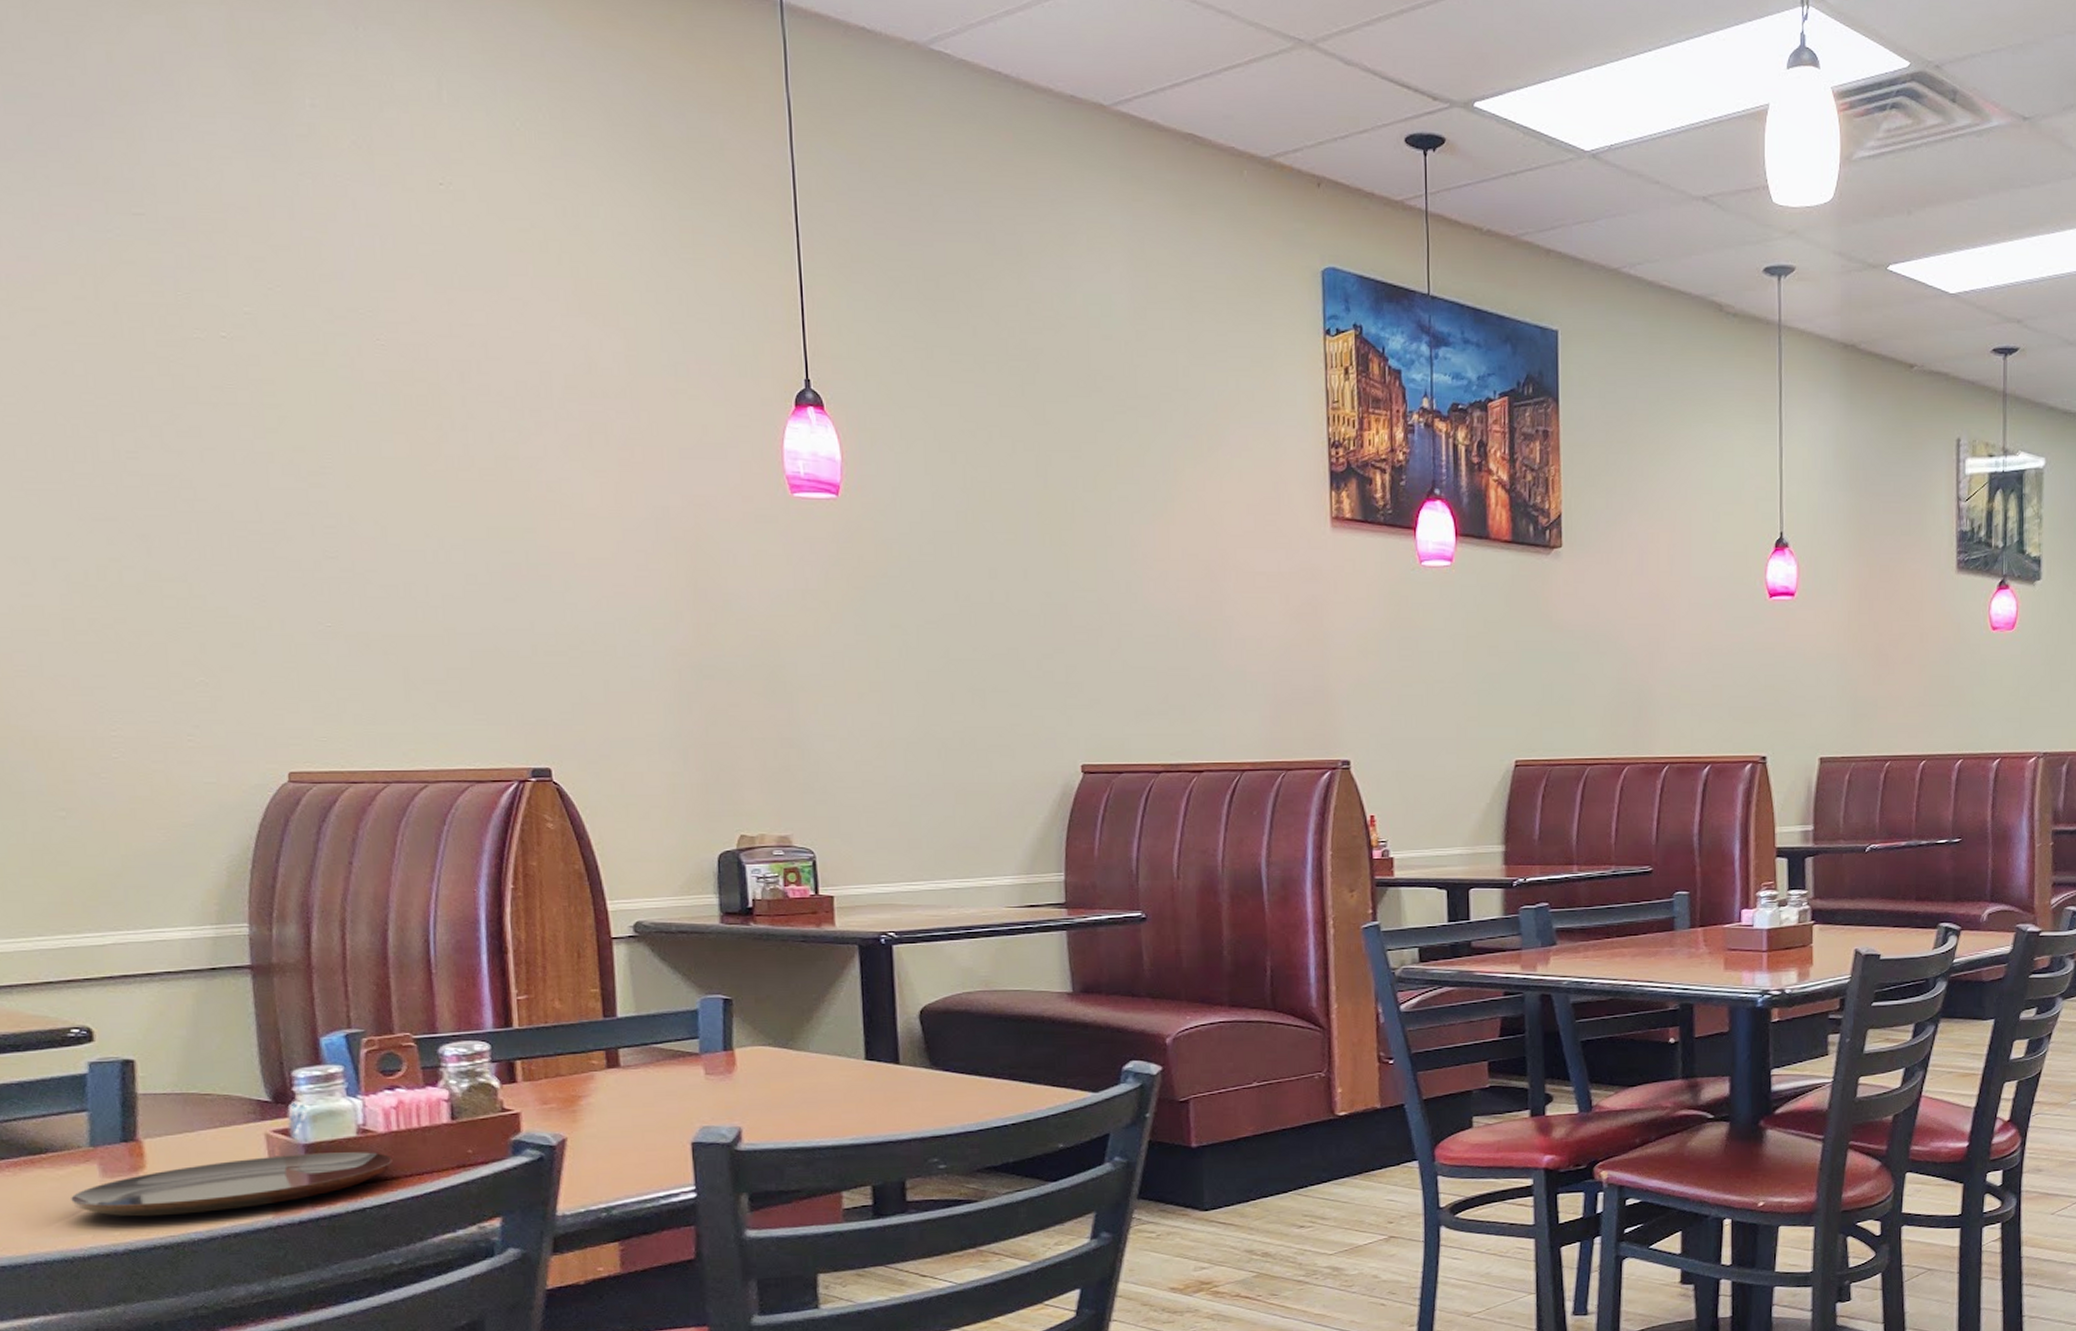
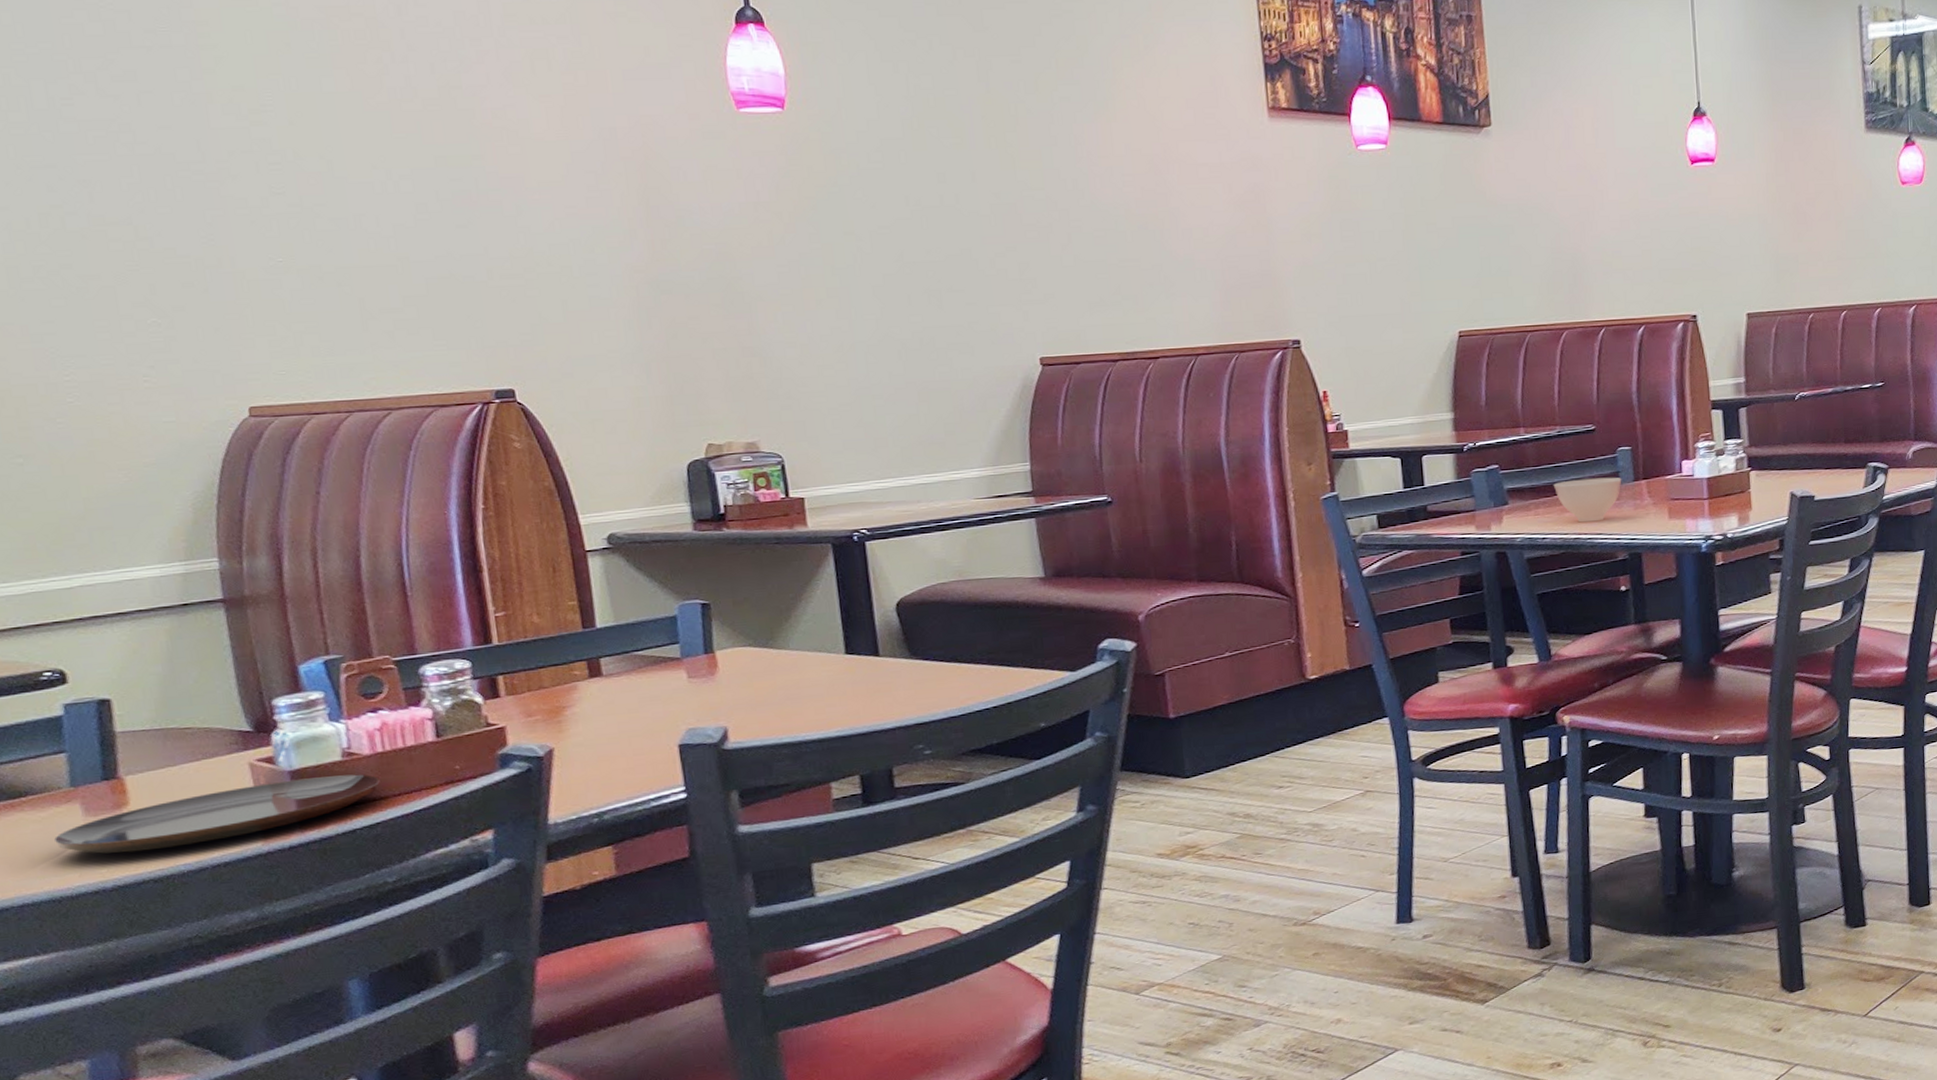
bowl: none [1604,922,1677,969] -> present [1553,477,1622,523]

